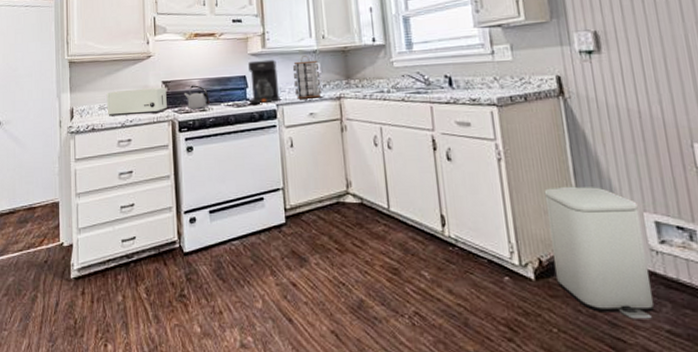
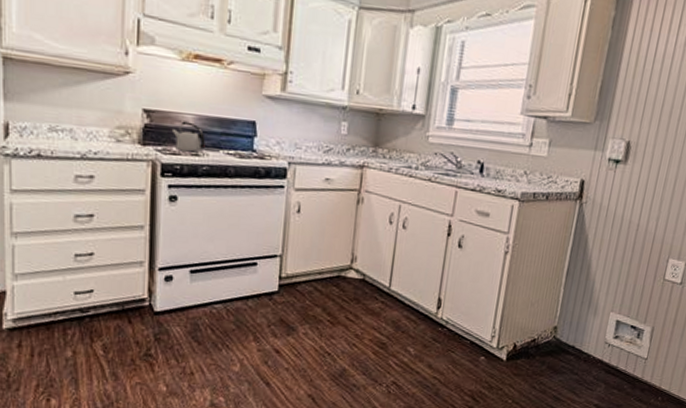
toaster: present [106,87,167,117] -> none [60,109,148,149]
coffee maker: present [248,59,280,105] -> none [256,104,296,161]
spice rack: present [292,54,322,99] -> none [313,109,347,163]
pedal bin: present [544,186,655,321] -> none [523,283,609,397]

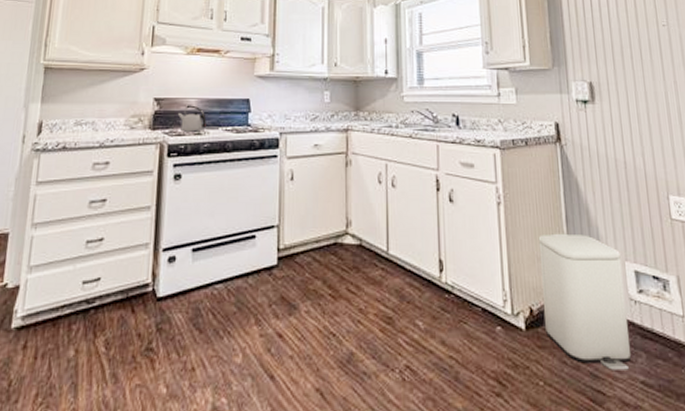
pedal bin: none [523,283,609,397] -> present [538,233,632,372]

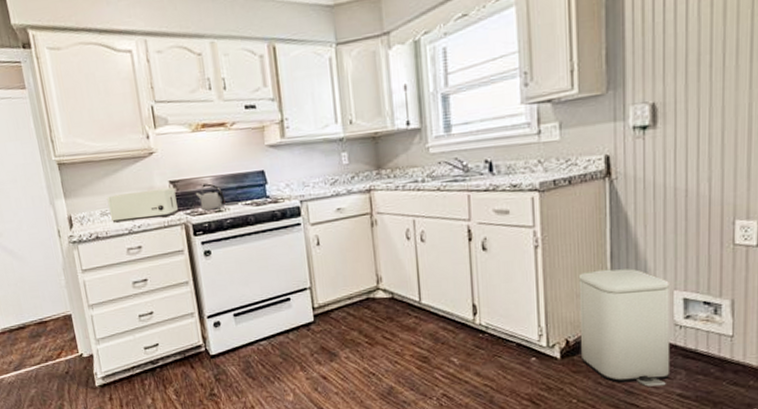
toaster: none [83,104,158,134] -> present [107,187,178,223]

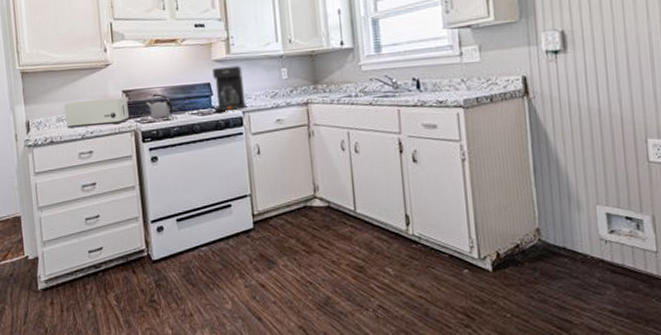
coffee maker: none [266,150,304,202] -> present [212,65,246,112]
pedal bin: present [578,268,671,388] -> none [505,183,600,303]

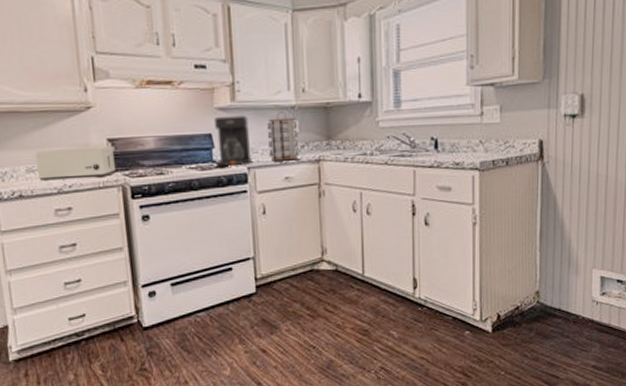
kettle: present [145,93,173,119] -> none [135,144,168,173]
spice rack: none [258,59,289,106] -> present [266,110,299,162]

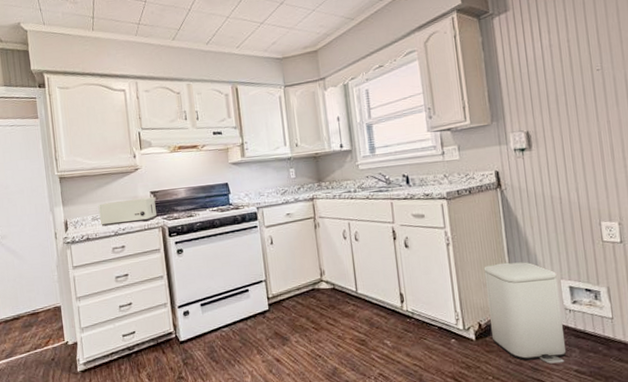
coffee maker: present [215,115,252,167] -> none [230,167,260,209]
spice rack: present [266,110,299,162] -> none [270,161,297,202]
pedal bin: none [510,247,589,360] -> present [483,262,567,365]

